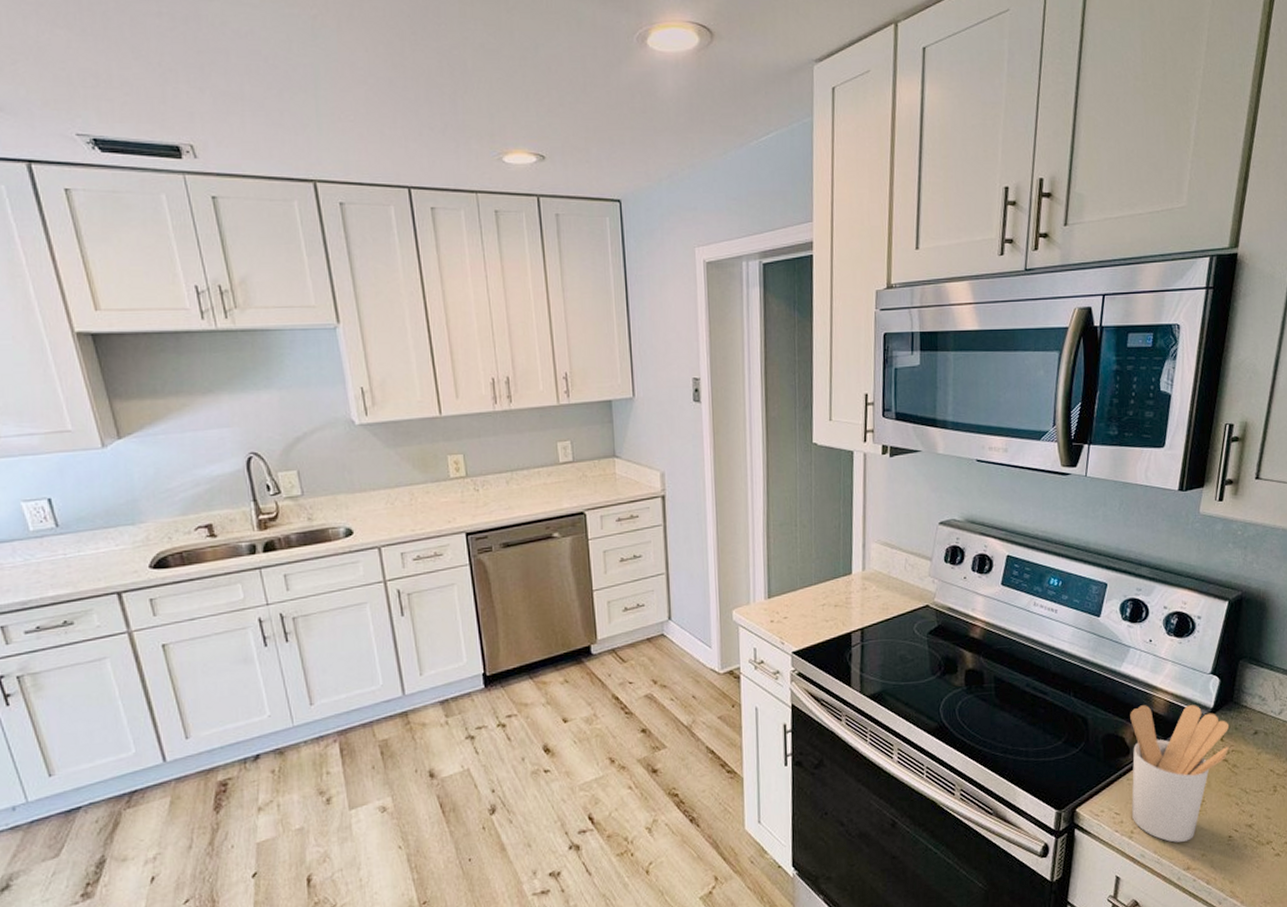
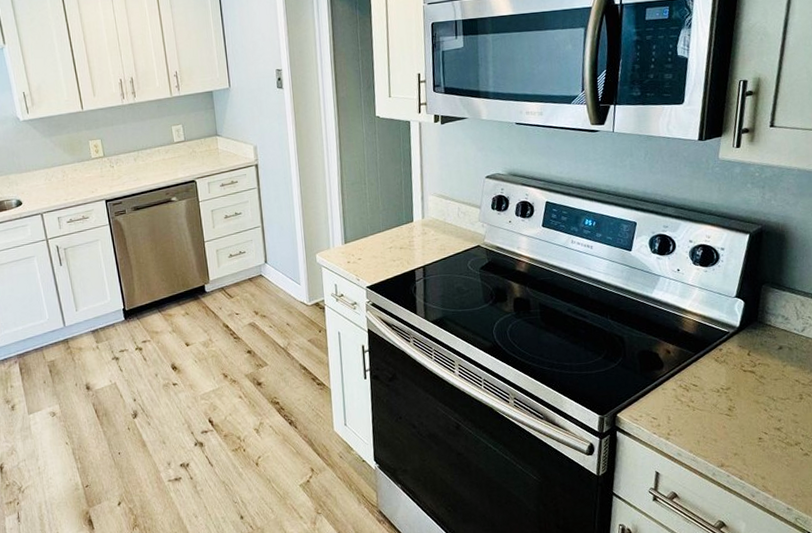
utensil holder: present [1130,705,1230,843] -> none [662,324,756,443]

